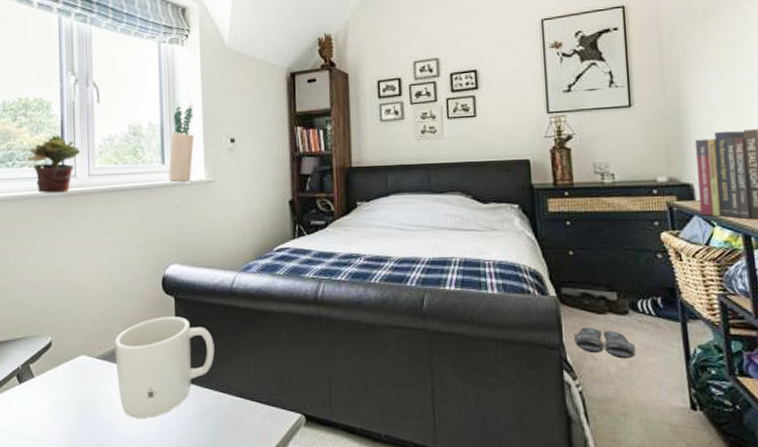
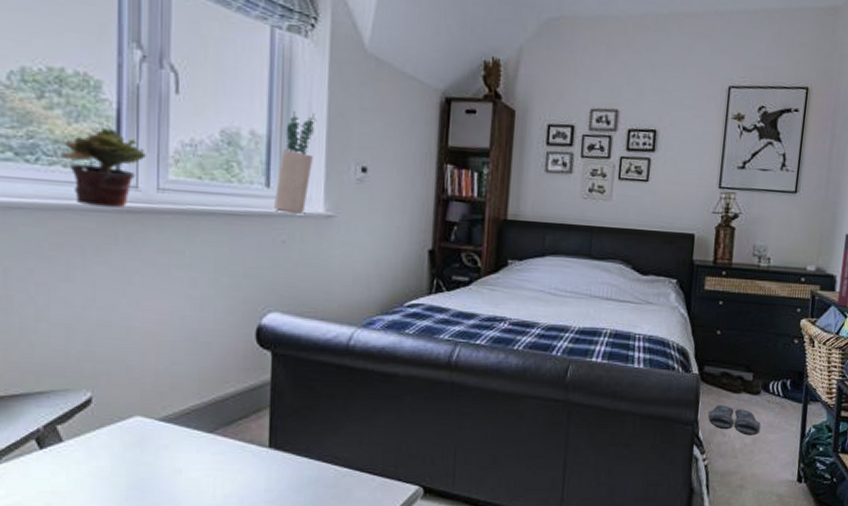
mug: present [113,316,215,418] -> none [183,374,320,491]

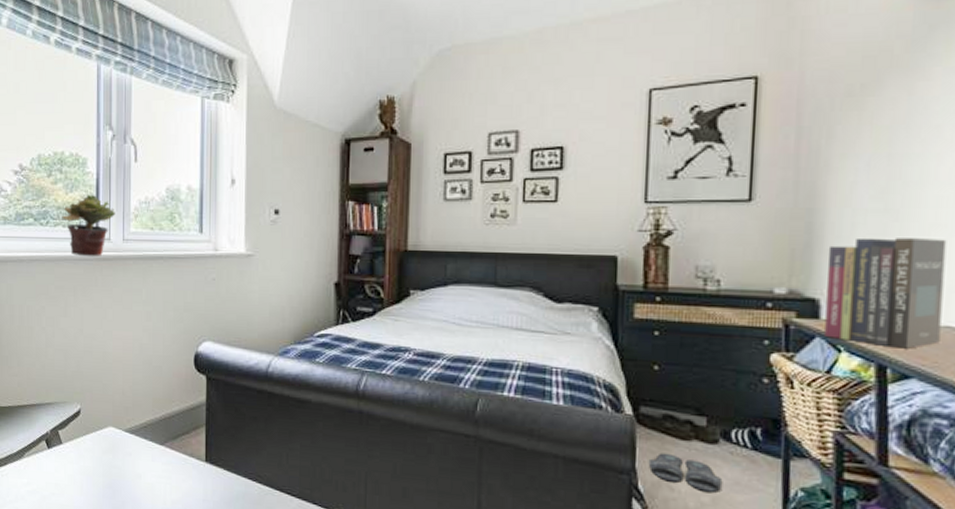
vase: present [274,111,316,214] -> none [206,166,237,254]

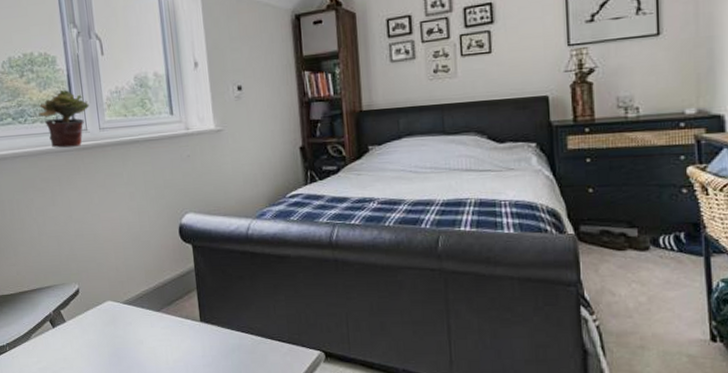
slippers: present [648,453,723,493] -> none [591,263,656,294]

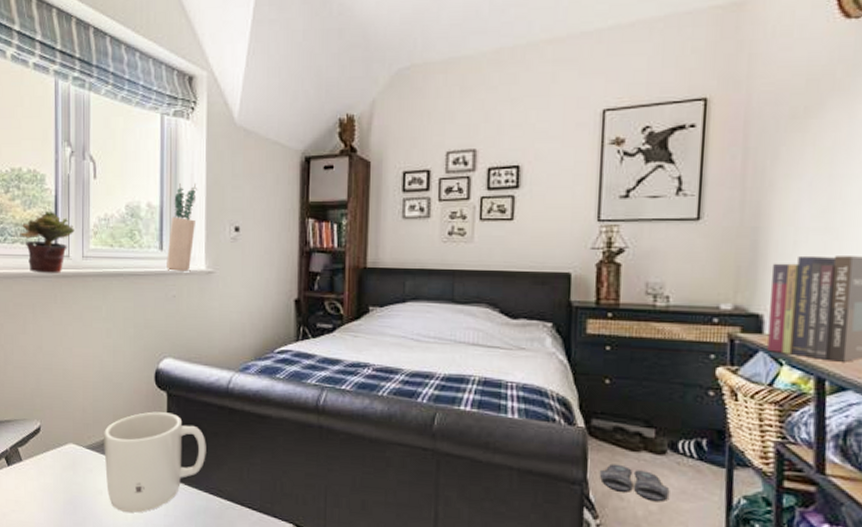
mug: none [137,263,235,357] -> present [103,411,206,513]
vase: none [177,50,201,133] -> present [167,183,197,271]
slippers: none [591,263,656,294] -> present [599,464,670,502]

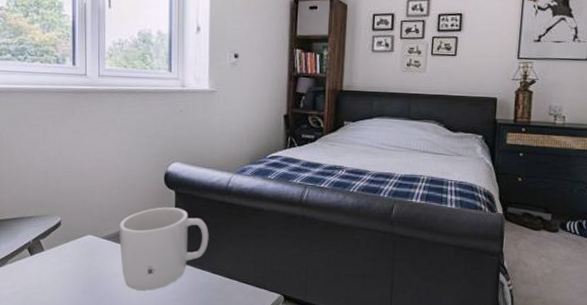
potted plant: present [20,210,74,274] -> none [39,34,91,90]
vase: present [167,183,197,271] -> none [175,15,202,90]
slippers: present [599,464,670,502] -> none [511,240,560,267]

